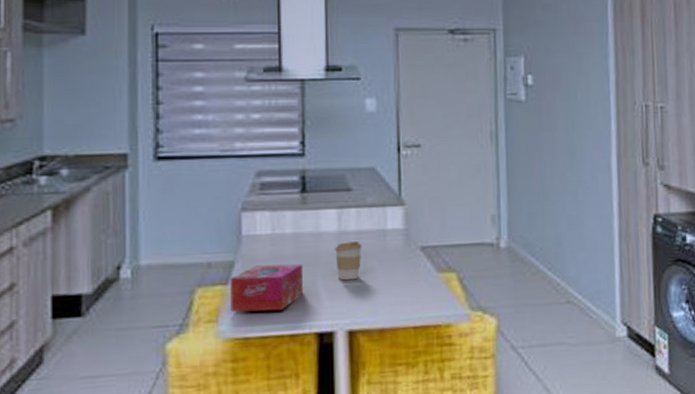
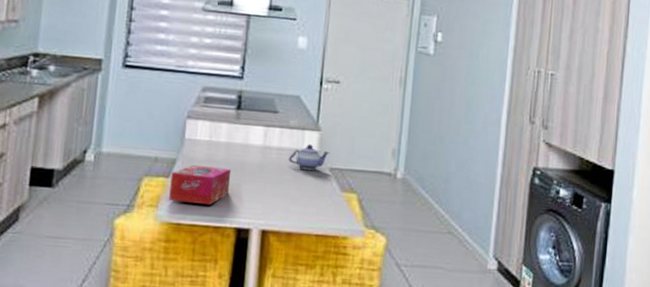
coffee cup: present [335,241,362,281] -> none [258,155,281,188]
teapot: none [370,222,419,254] -> present [288,144,330,171]

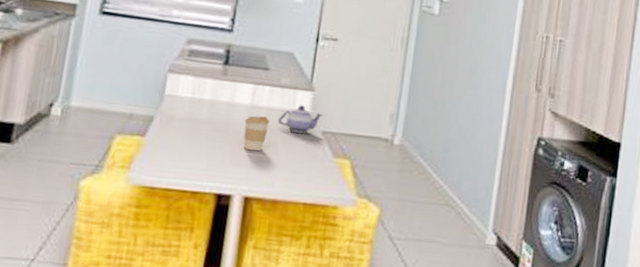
tissue box: present [169,164,232,205] -> none [143,123,215,168]
coffee cup: none [258,155,281,188] -> present [243,115,270,152]

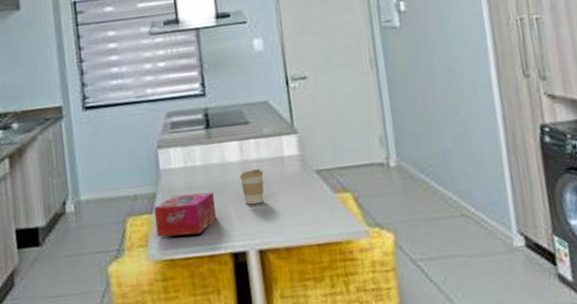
tissue box: none [143,123,215,168] -> present [154,192,216,237]
teapot: present [277,105,323,134] -> none [270,149,313,179]

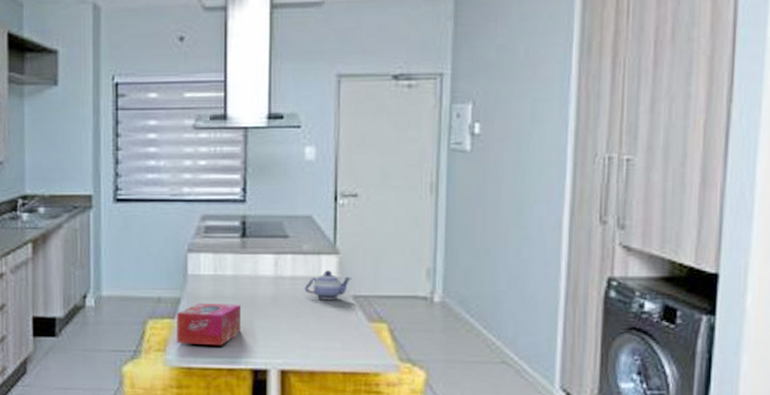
coffee cup: present [240,169,264,205] -> none [271,287,296,323]
teapot: none [270,149,313,179] -> present [304,270,352,301]

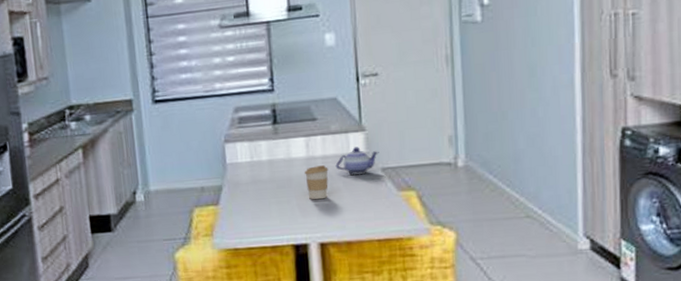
tissue box: present [177,302,242,346] -> none [220,186,280,228]
coffee cup: none [271,287,296,323] -> present [305,165,329,200]

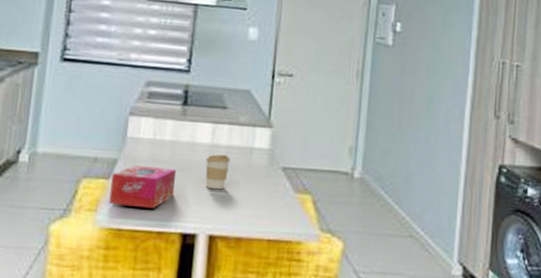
tissue box: none [220,186,280,228] -> present [109,165,177,209]
teapot: present [335,147,379,176] -> none [238,142,283,171]

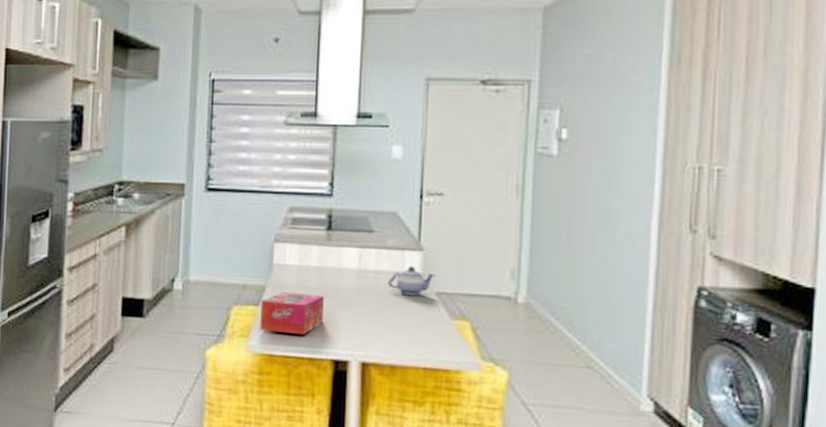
coffee cup: present [205,154,231,190] -> none [354,280,380,316]
teapot: none [238,142,283,171] -> present [387,266,436,296]

